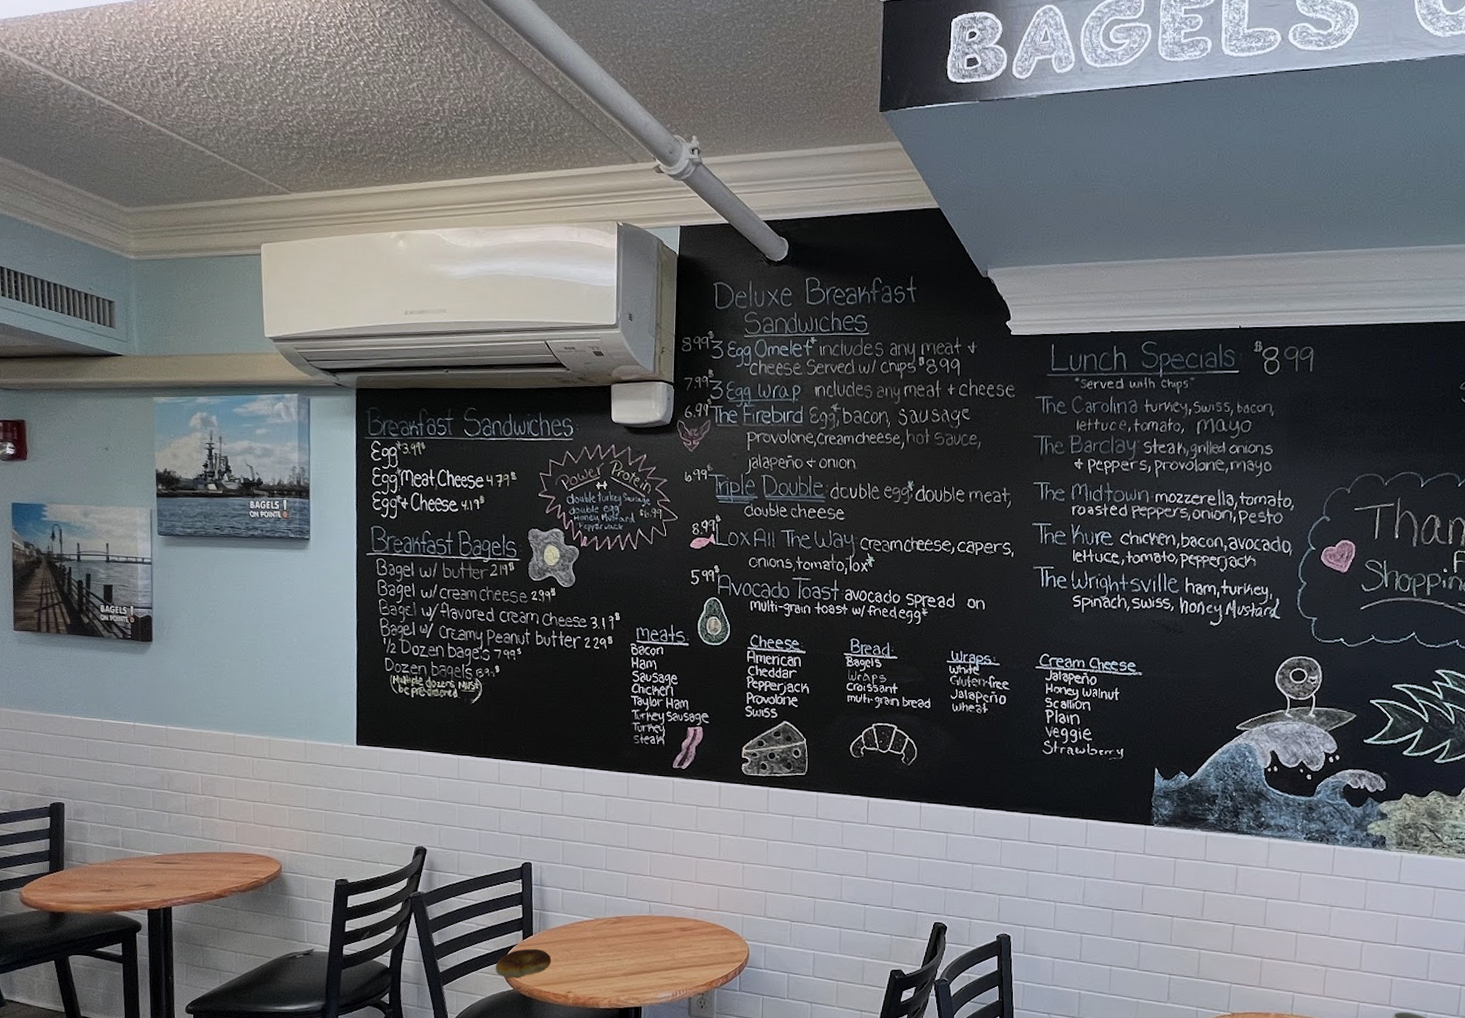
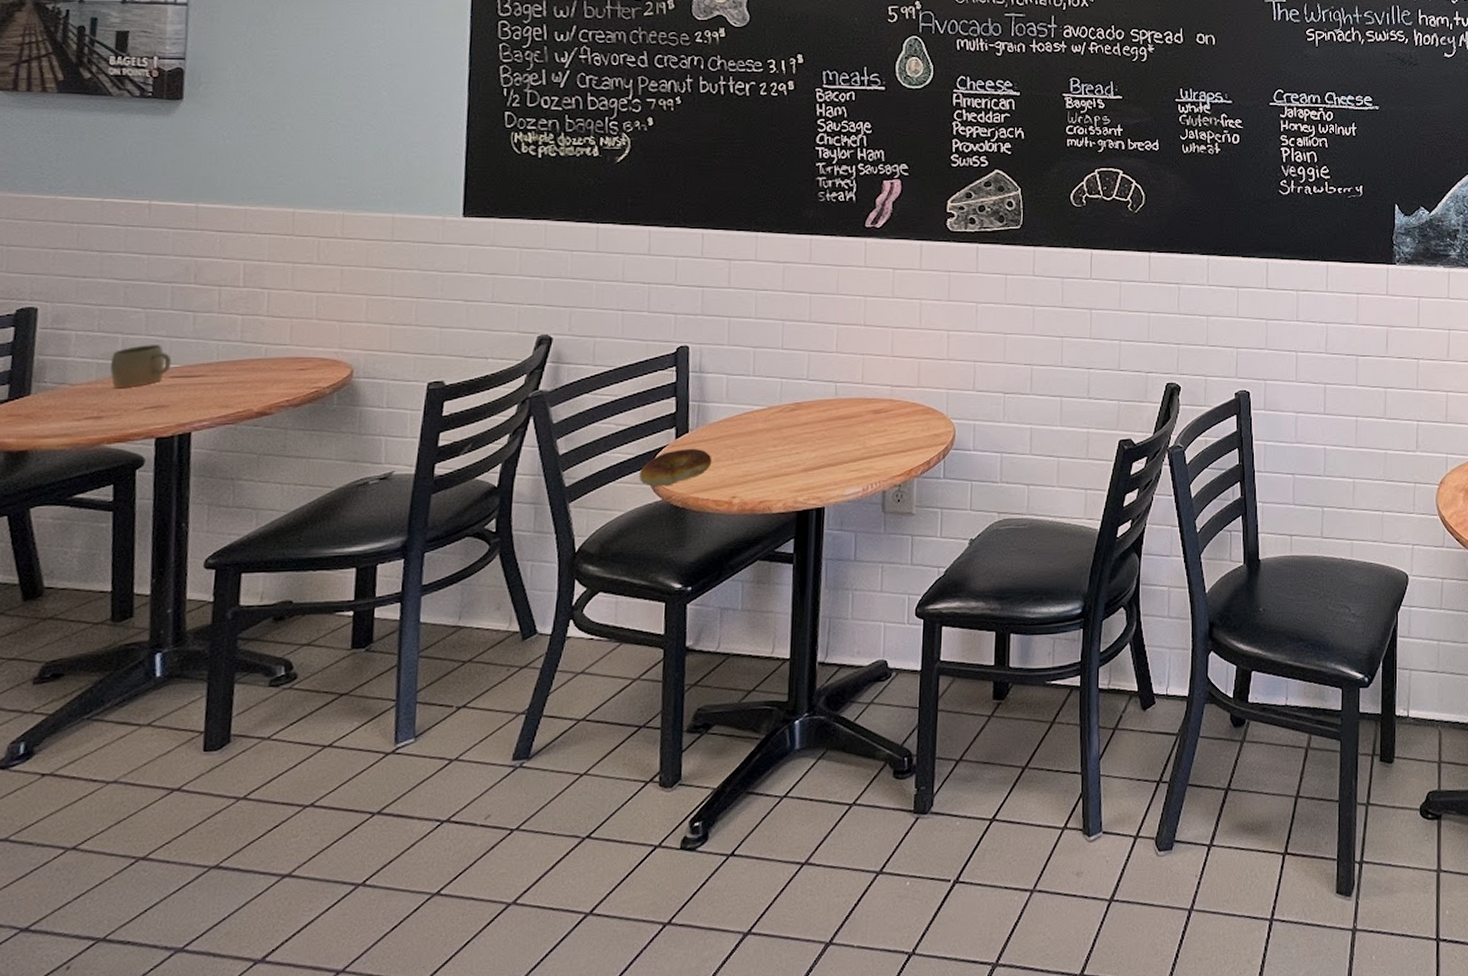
mug: none [114,836,156,869] -> present [110,345,172,389]

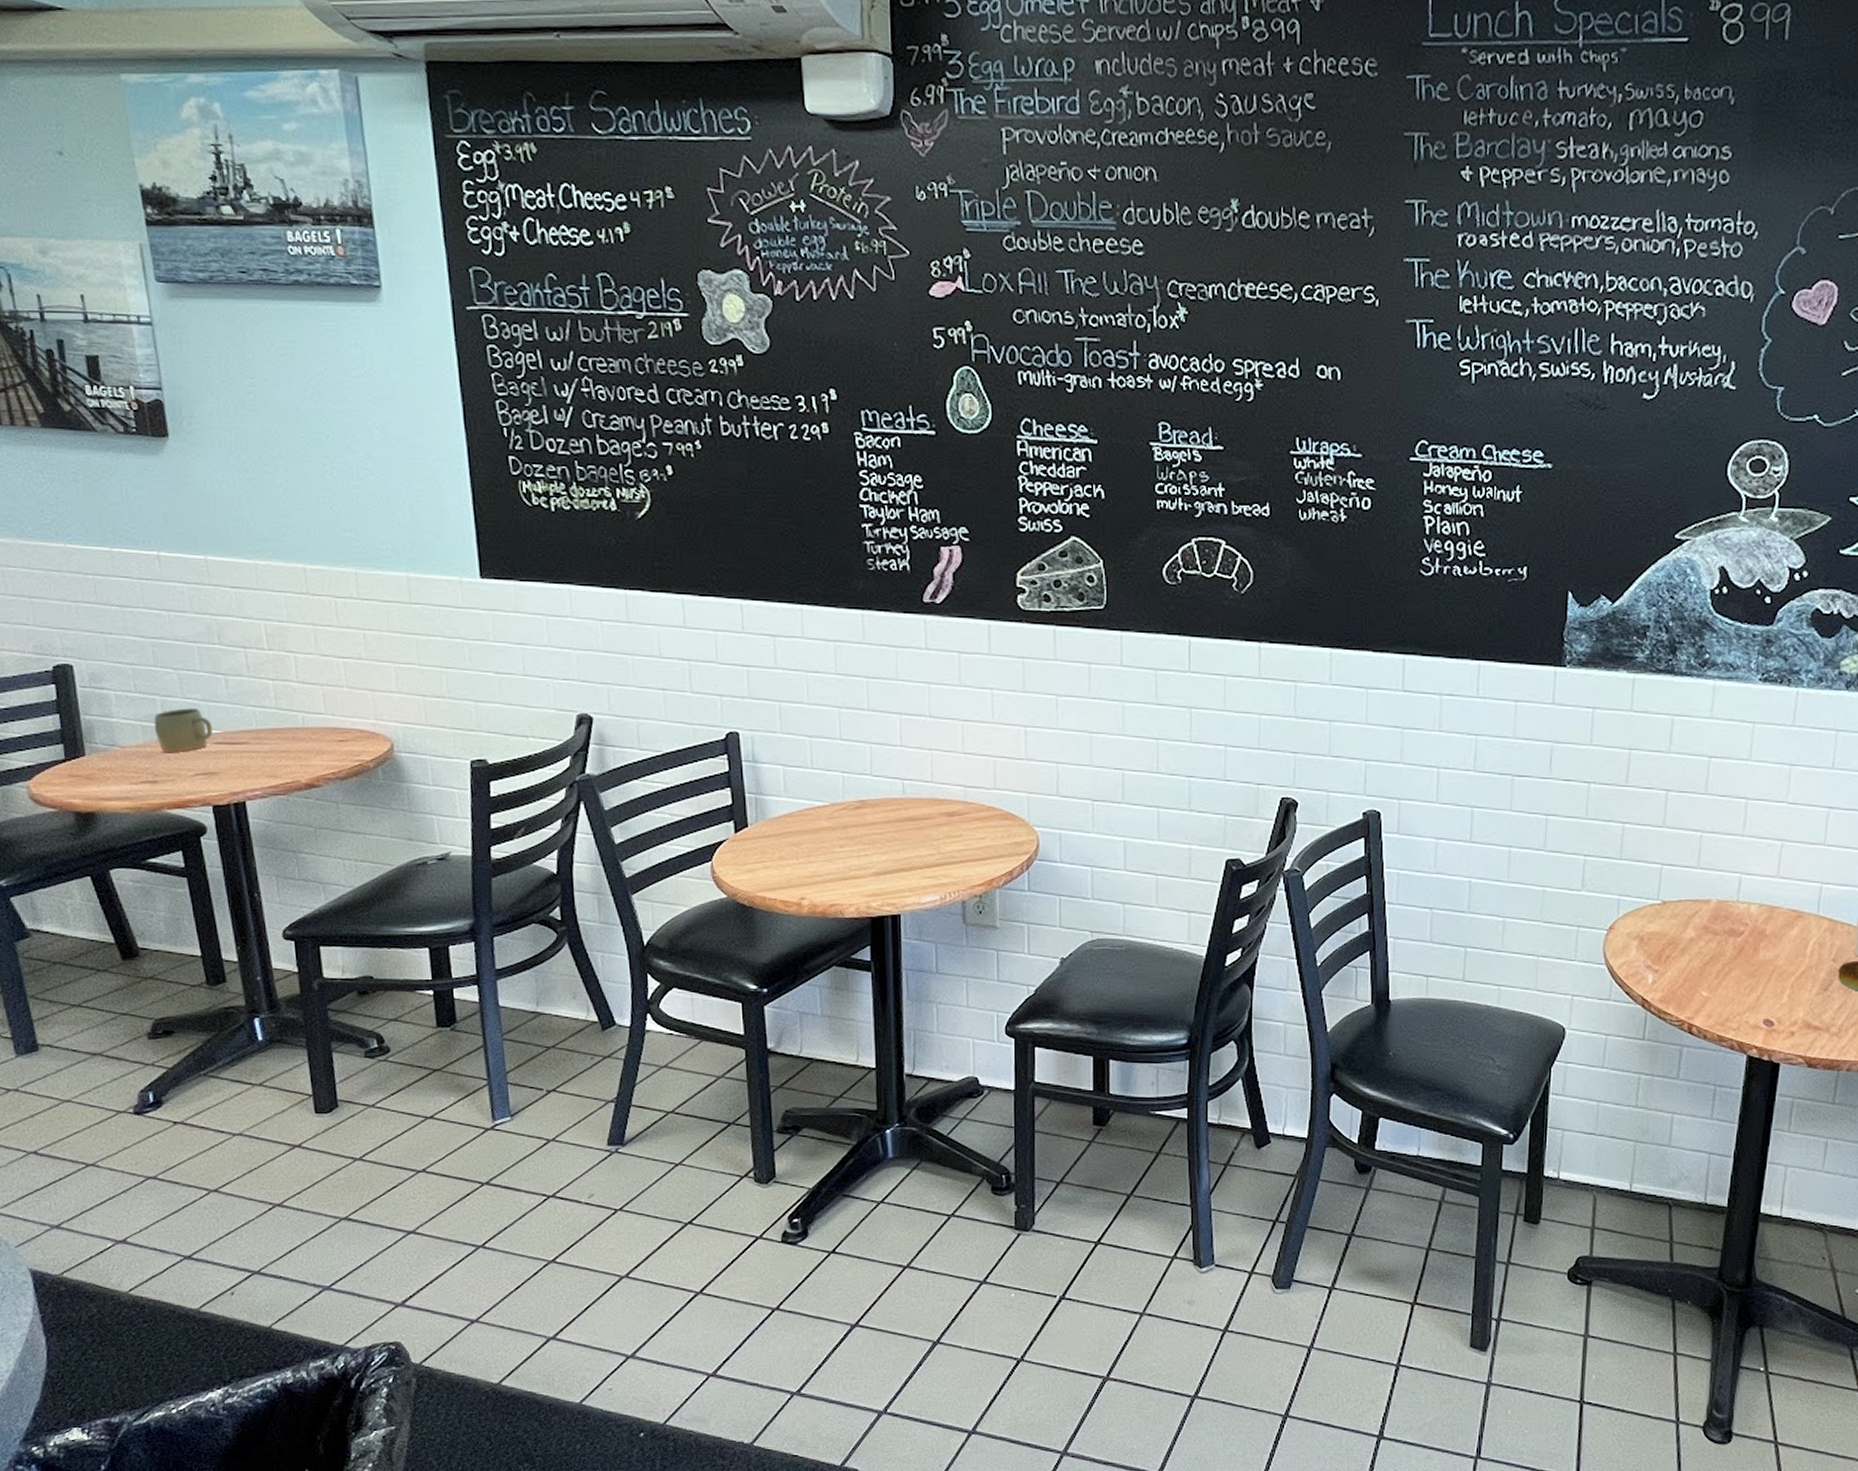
bagel: present [640,448,712,487] -> none [701,844,776,883]

